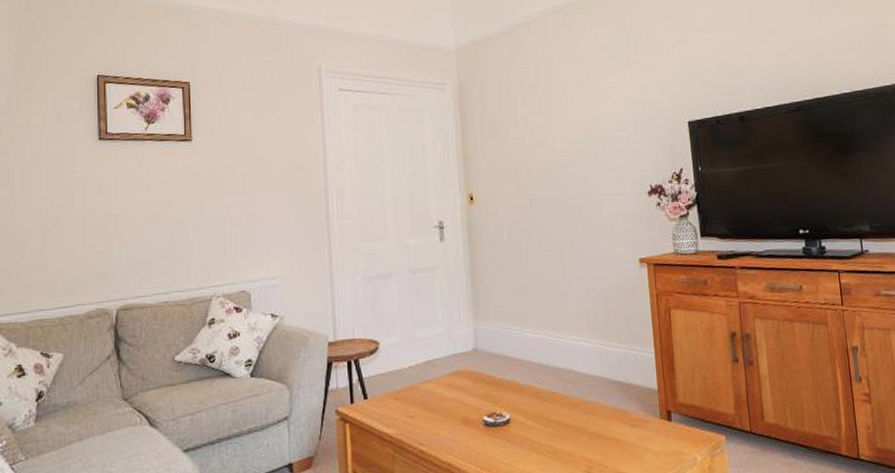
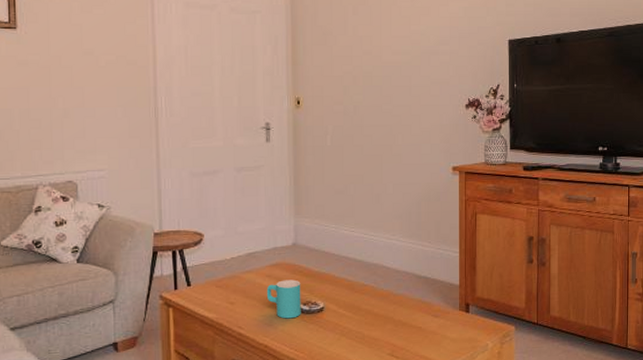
cup: none [447,389,486,433] -> present [266,279,301,319]

